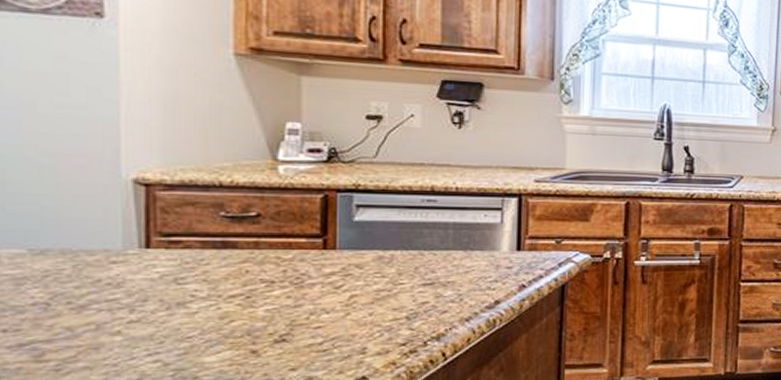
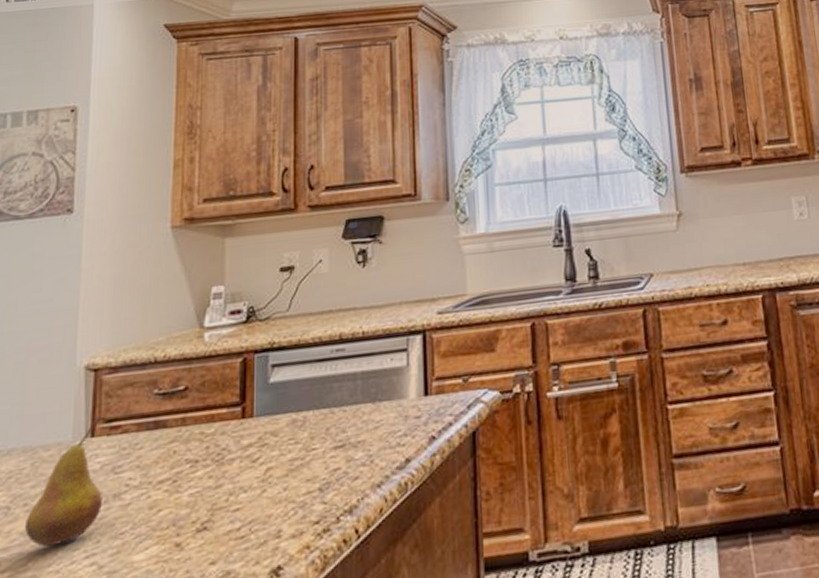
fruit: none [69,230,164,342] -> present [24,416,102,547]

